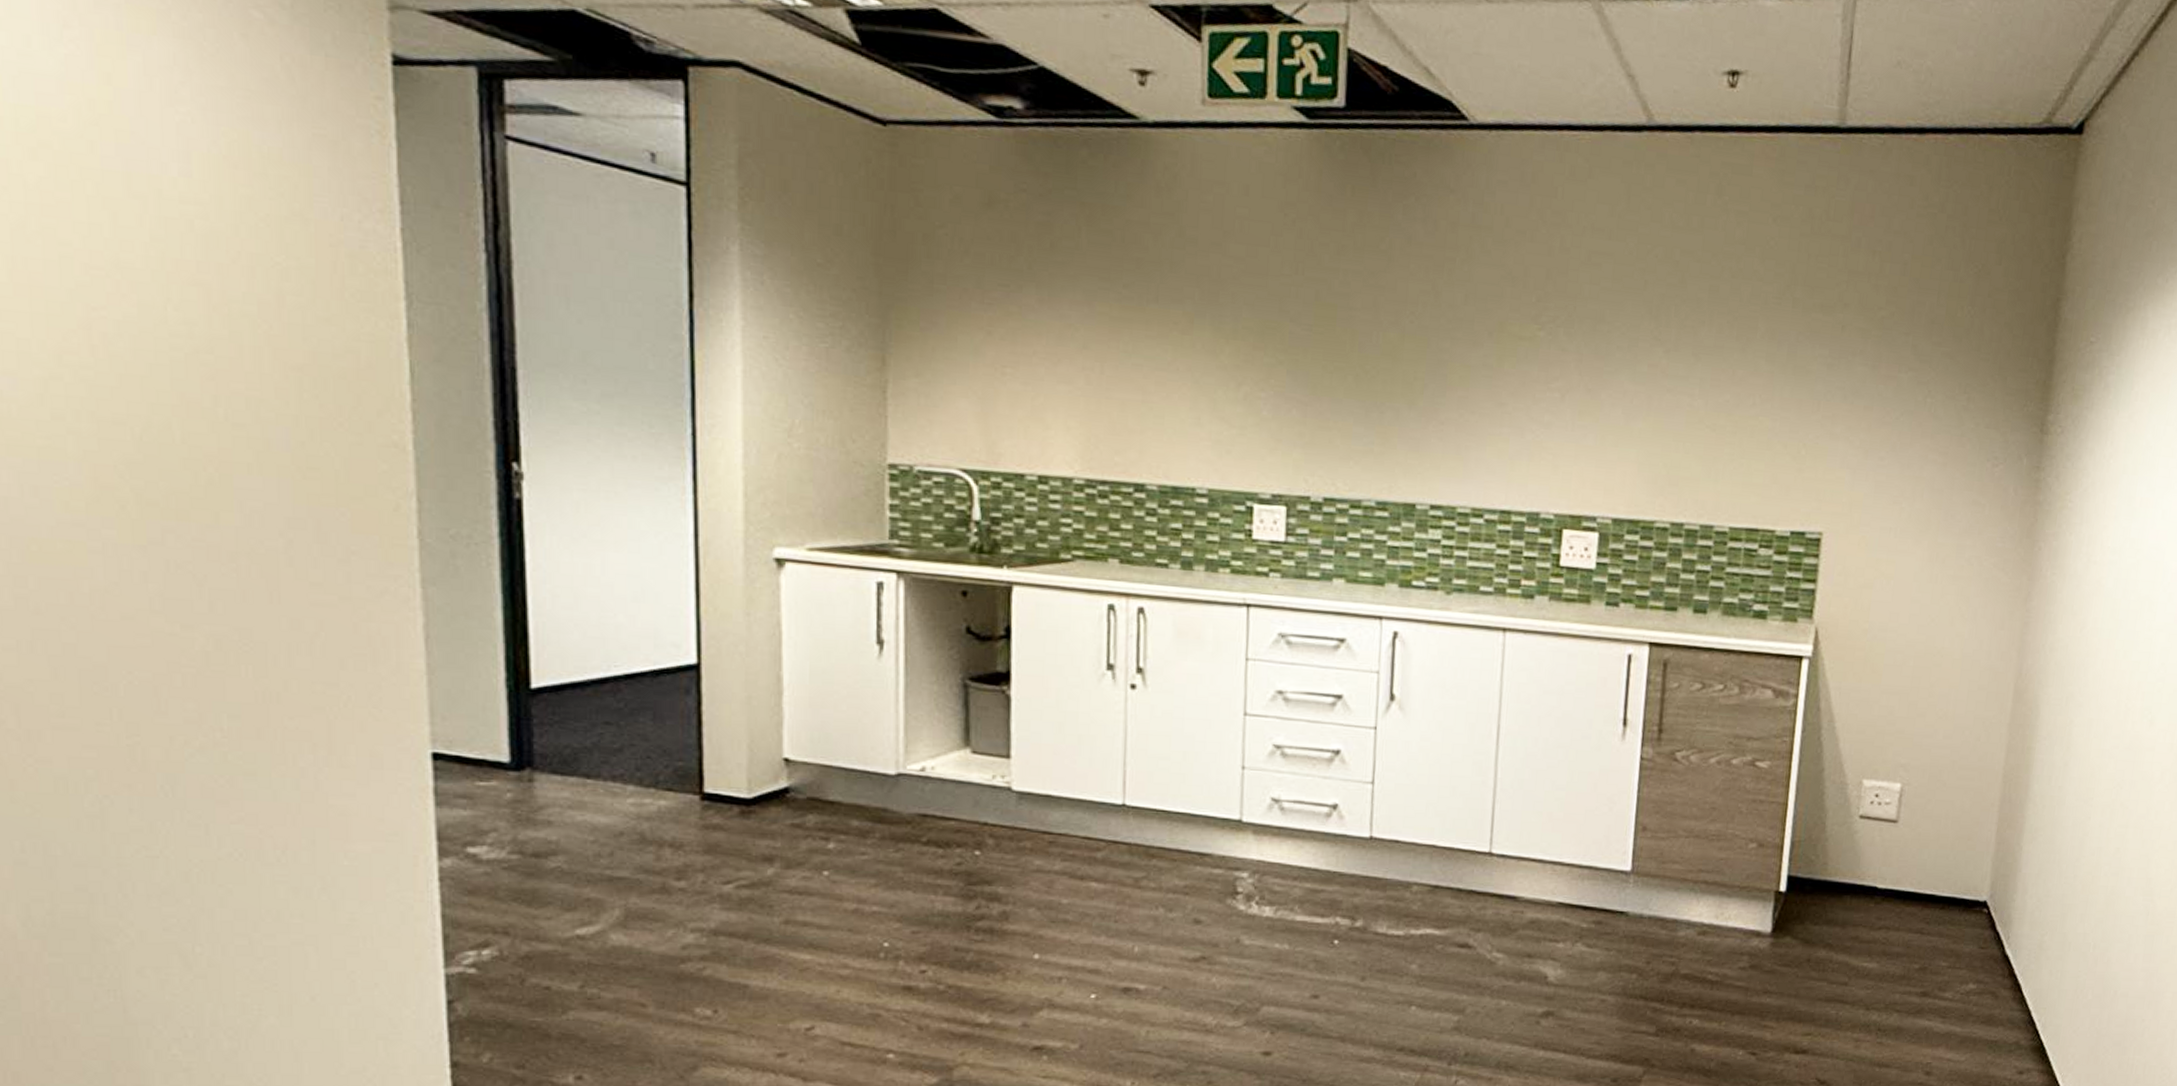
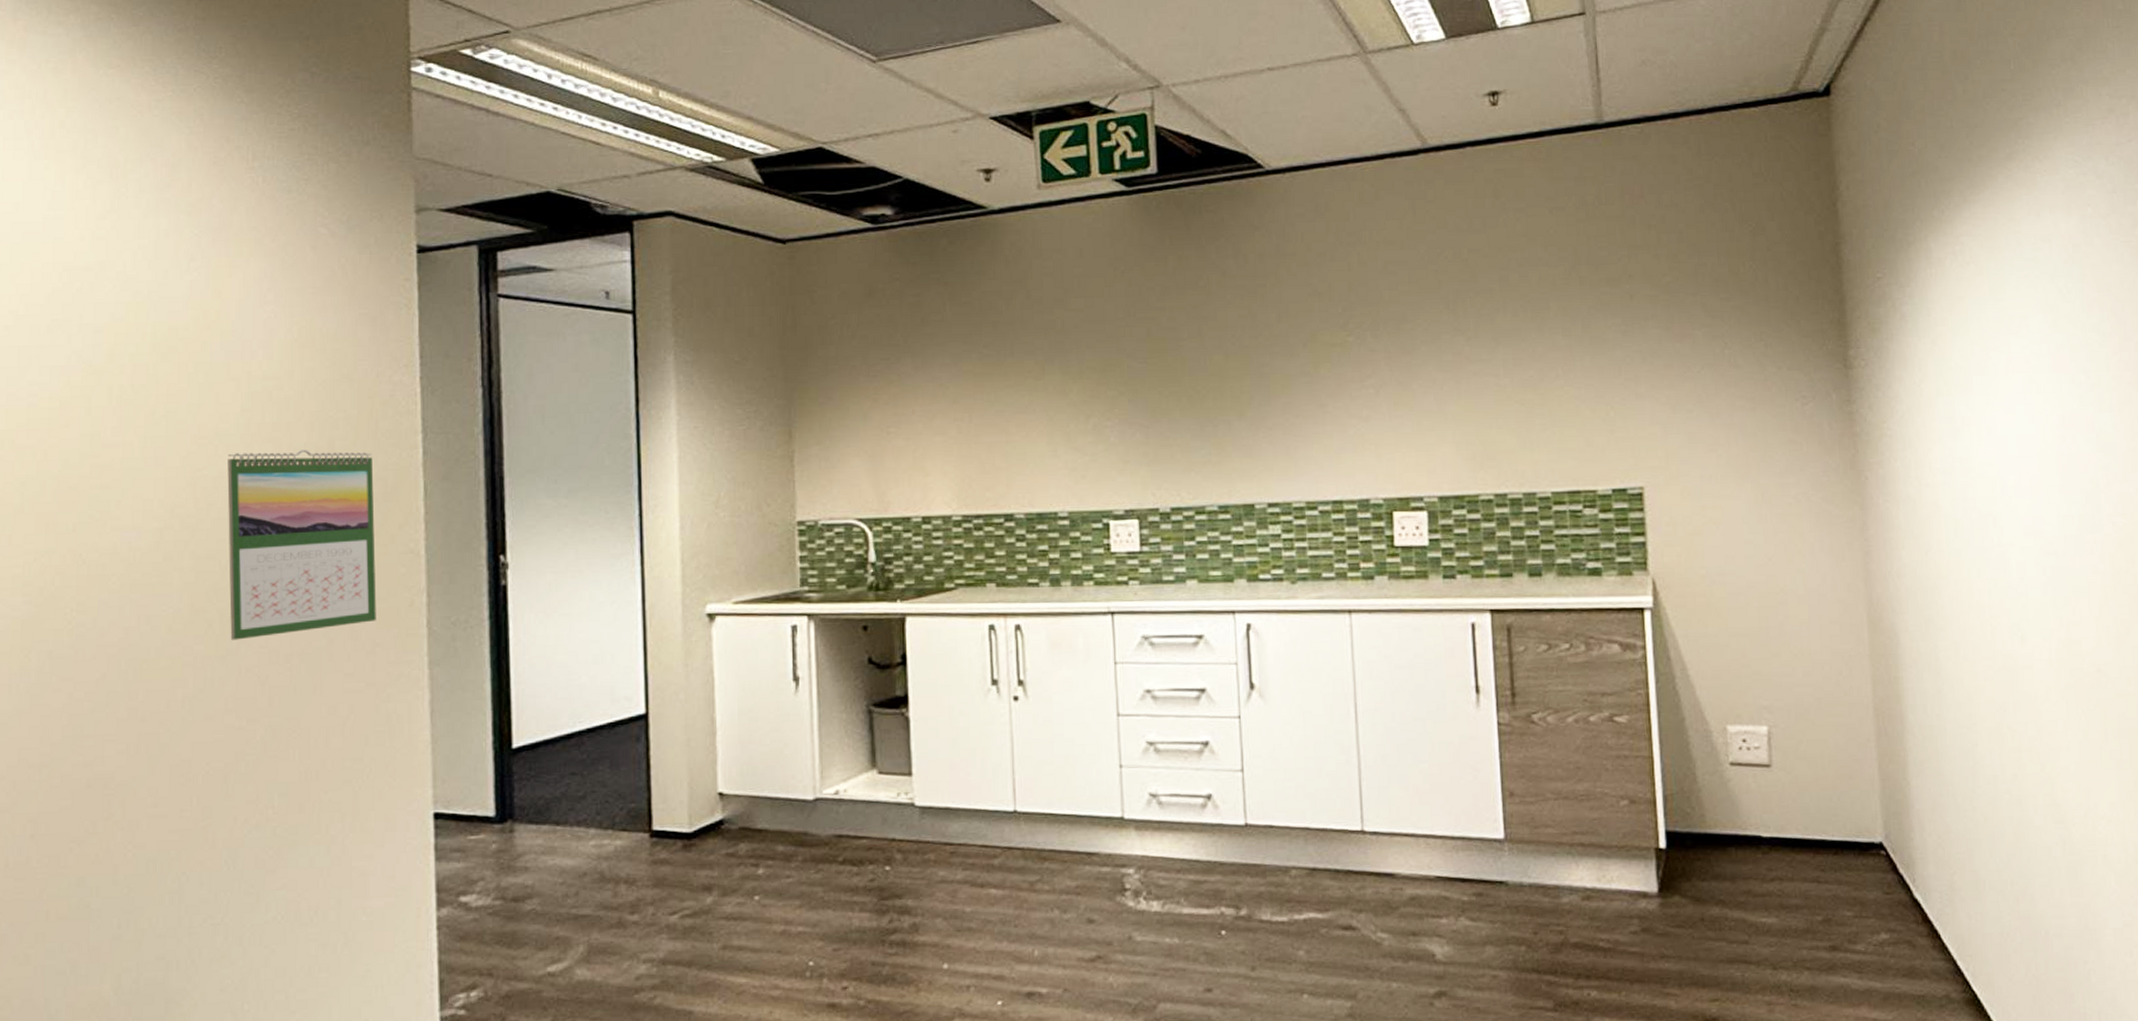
calendar: none [135,294,350,529] -> present [227,450,377,640]

